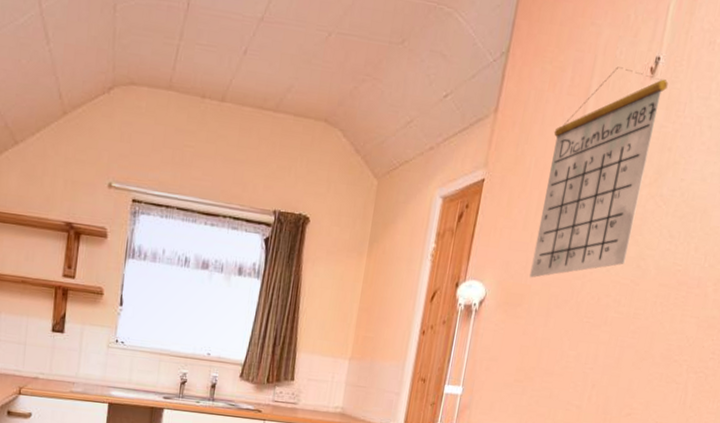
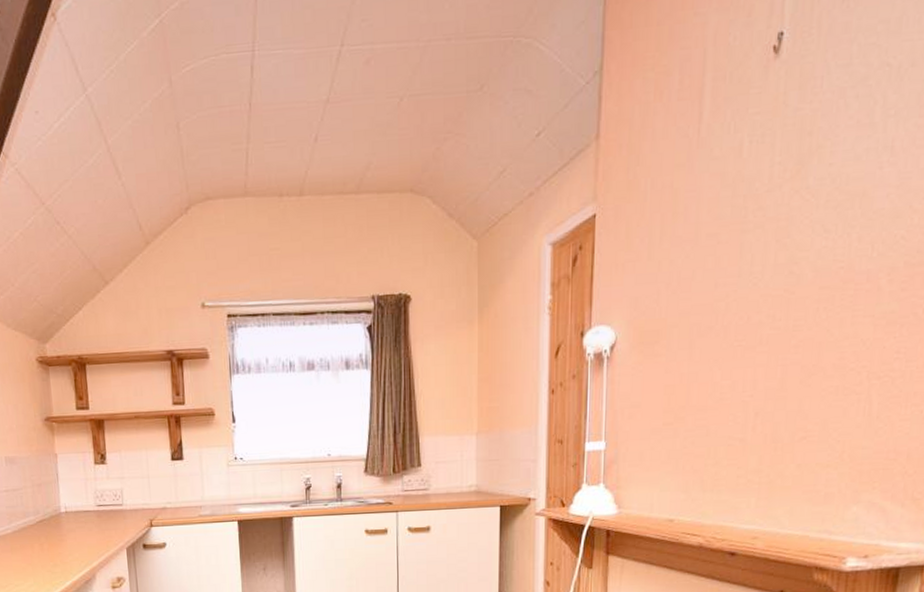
calendar: present [529,66,668,278] -> none [663,54,798,311]

